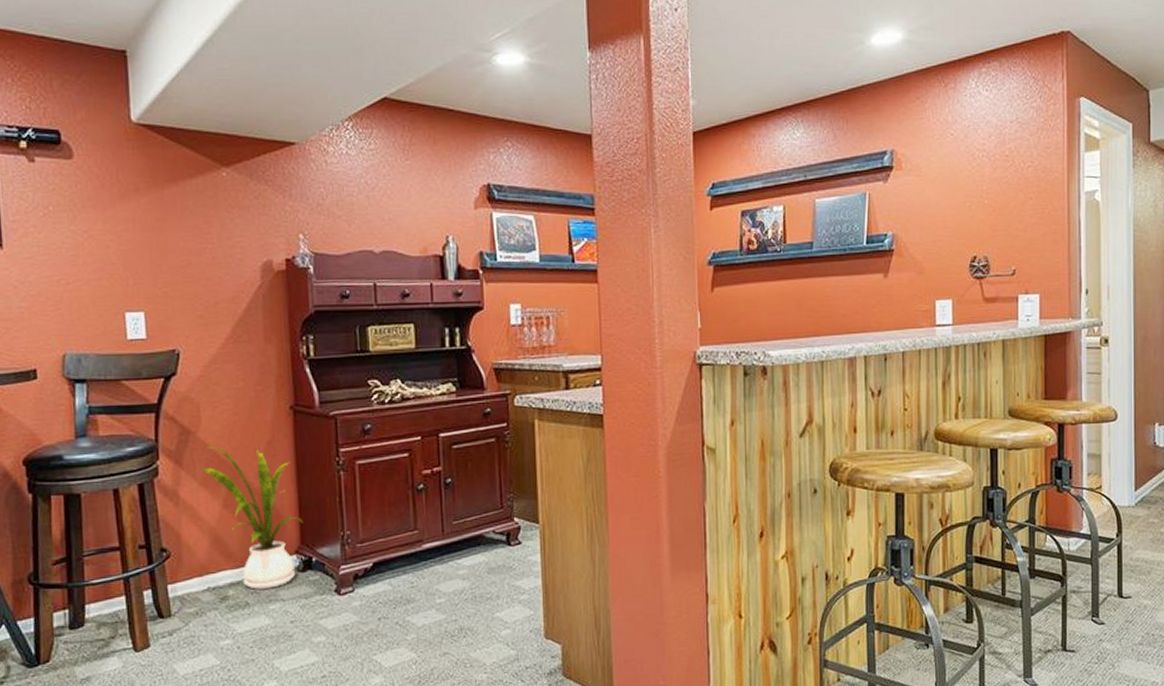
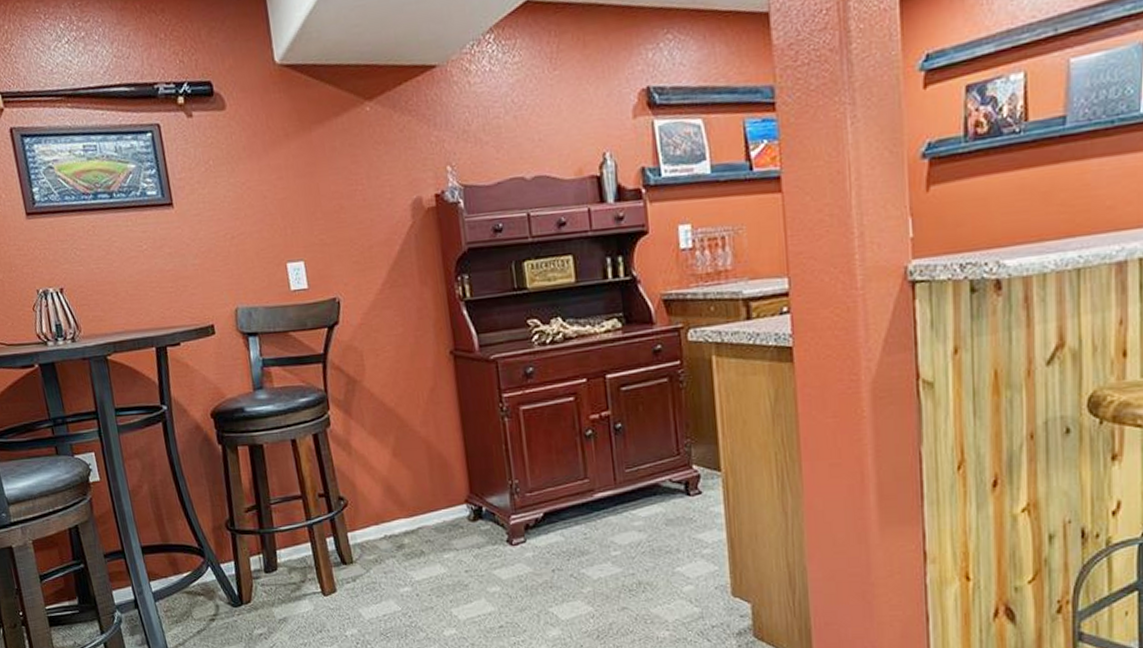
house plant: present [203,446,303,589] -> none [371,395,471,538]

